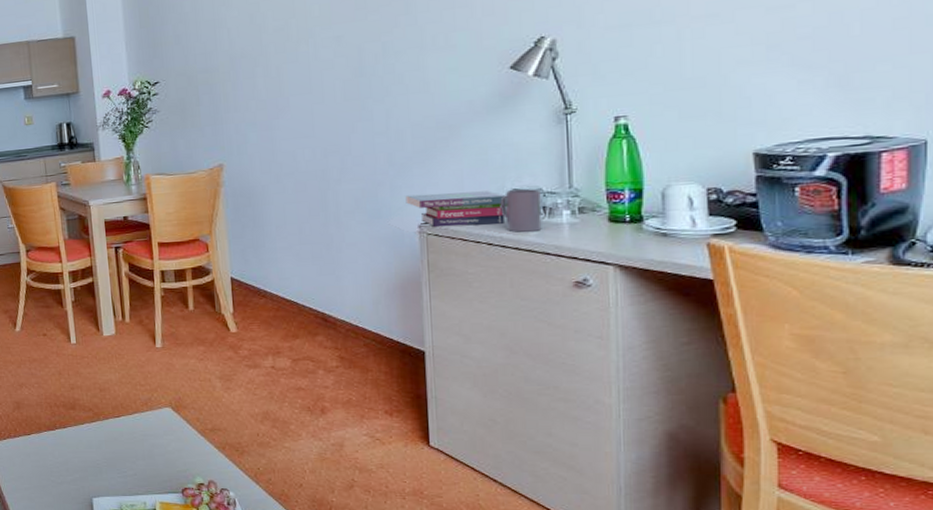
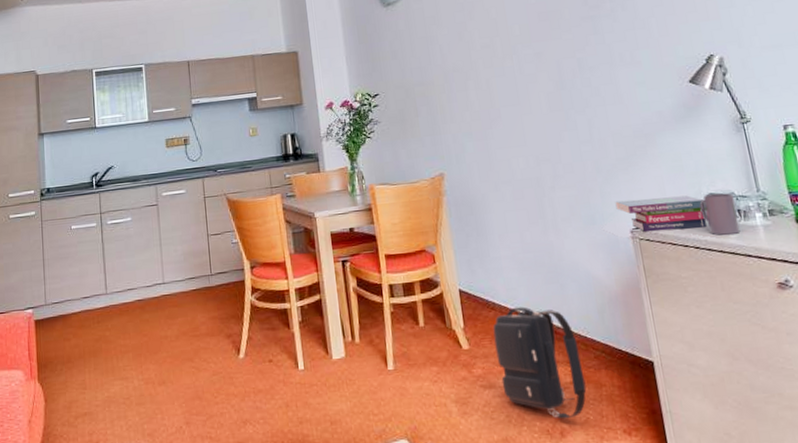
backpack: none [262,295,352,398] -> present [492,306,587,419]

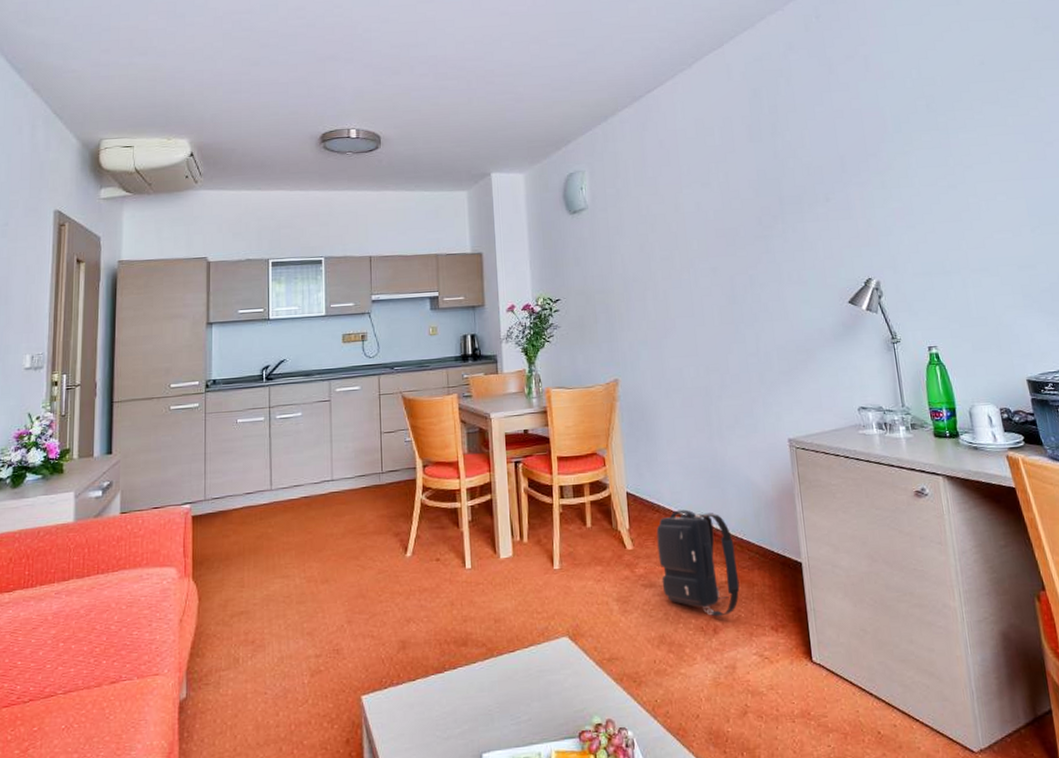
books: present [615,195,708,233] -> none [776,408,858,442]
cup: present [699,193,740,236] -> none [851,407,886,446]

